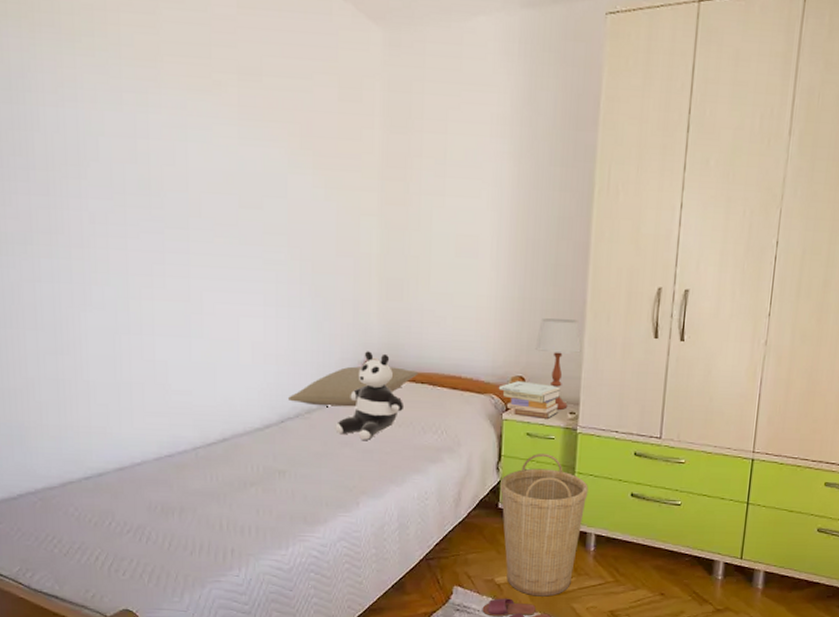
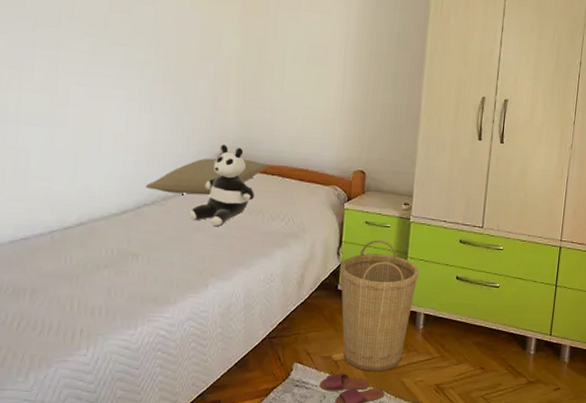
books: present [498,381,560,419] -> none [341,174,397,209]
table lamp: present [536,318,581,410] -> none [376,120,416,201]

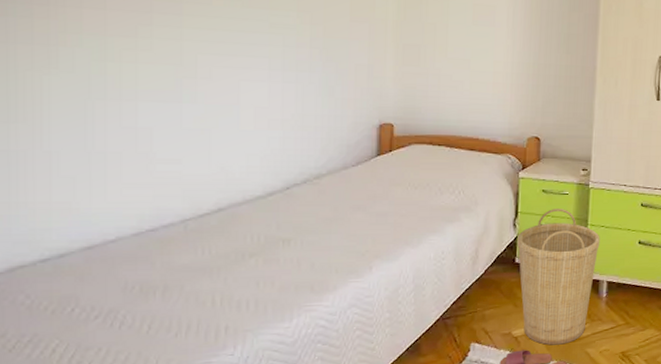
pillow: present [145,158,270,196] -> none [294,130,436,171]
stuffed animal: present [189,144,254,227] -> none [347,115,420,205]

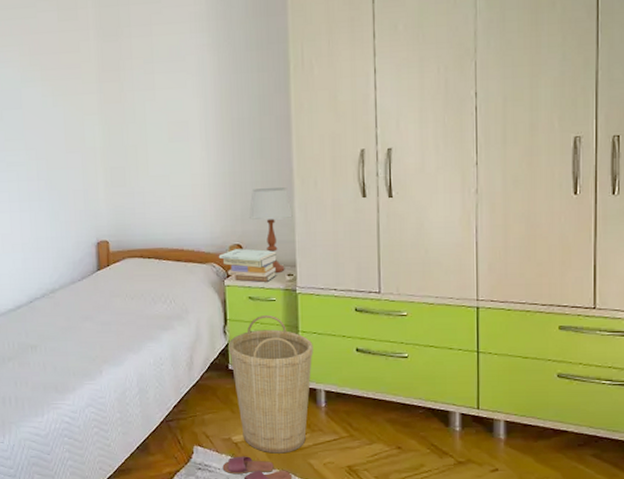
books: none [515,141,574,175] -> present [218,249,277,282]
table lamp: none [550,83,592,167] -> present [249,187,293,272]

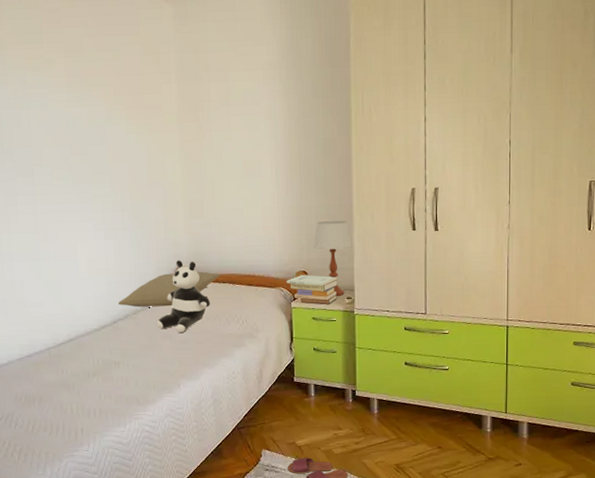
pillow: none [34,245,145,286] -> present [117,271,220,308]
stuffed animal: none [76,233,134,315] -> present [156,260,210,334]
basket: present [228,315,313,454] -> none [294,334,368,455]

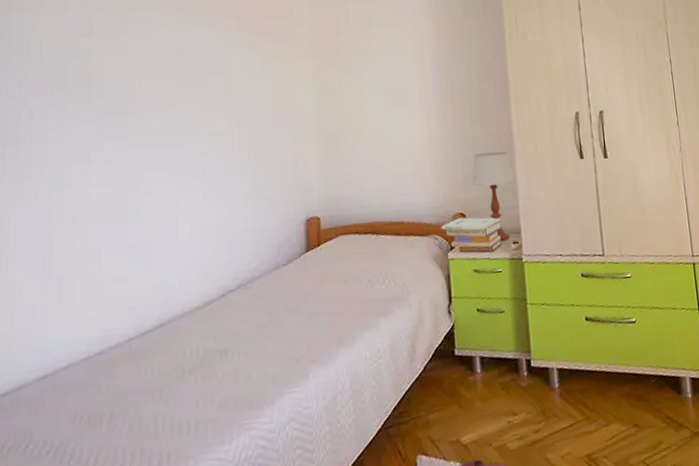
pillow: present [117,271,220,308] -> none [228,221,361,274]
stuffed animal: present [156,260,210,334] -> none [279,209,348,304]

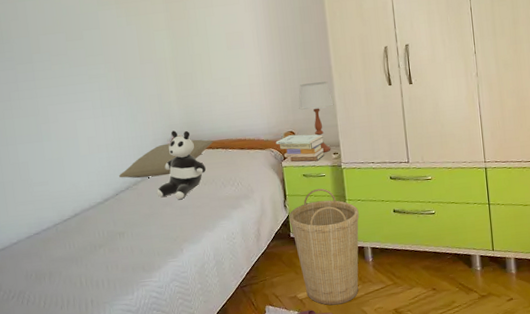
pillow: none [228,221,361,274] -> present [118,139,213,179]
stuffed animal: none [279,209,348,304] -> present [156,130,206,200]
basket: none [454,288,543,453] -> present [289,188,359,306]

